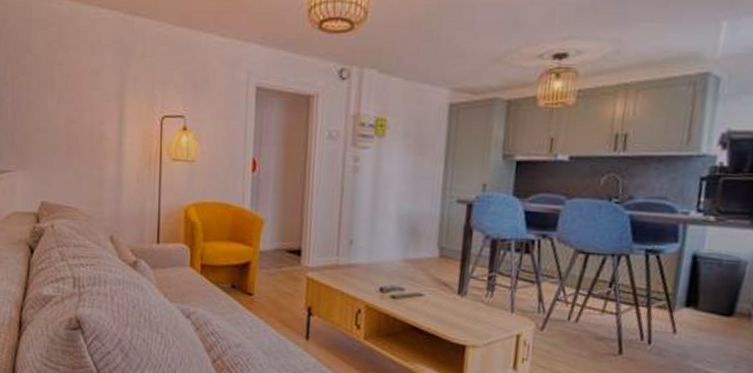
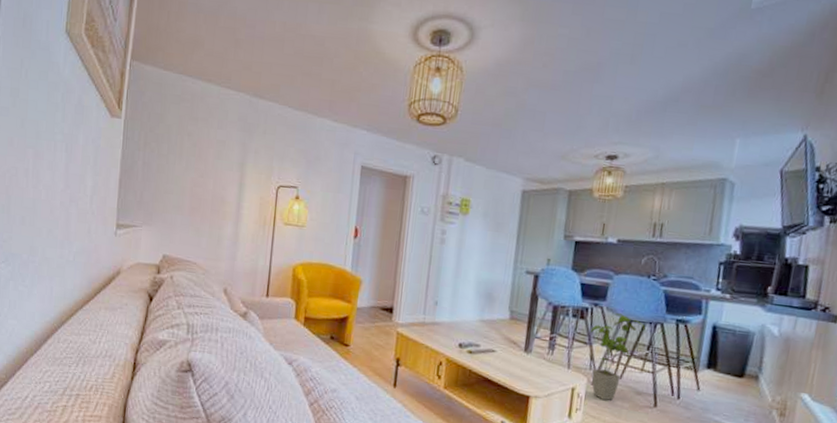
house plant: none [538,245,608,349] -> present [591,313,647,401]

